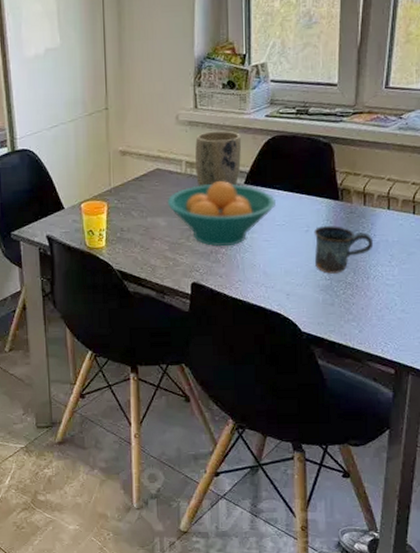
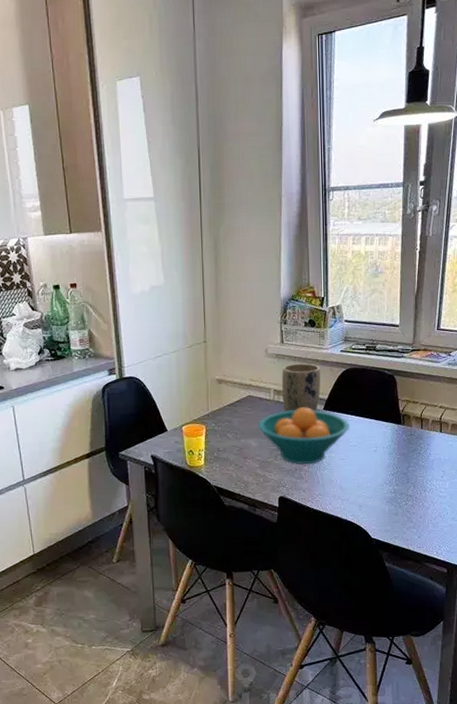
mug: present [314,226,374,274] -> none [381,446,429,488]

